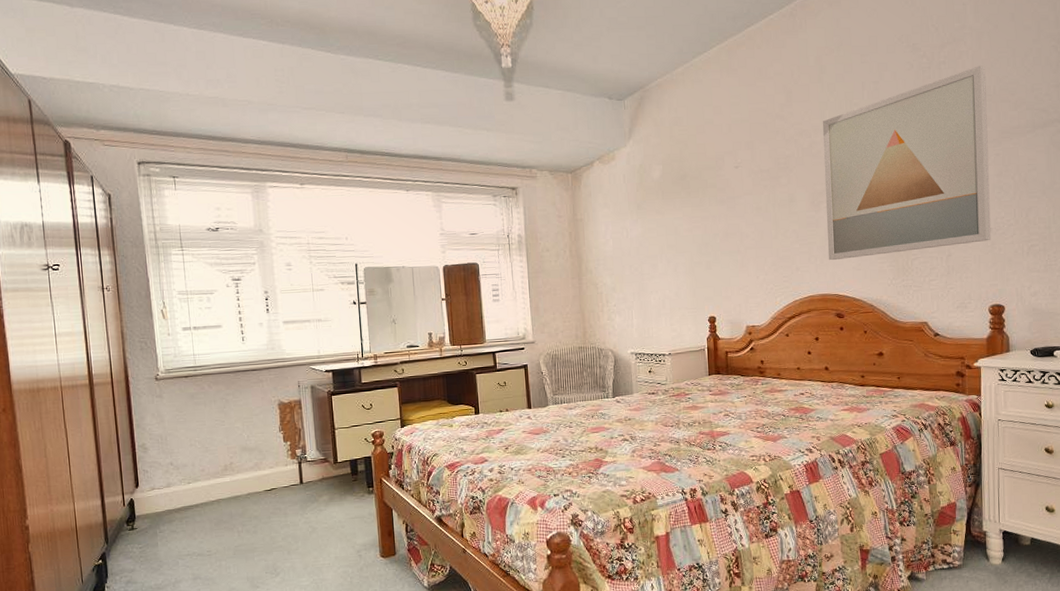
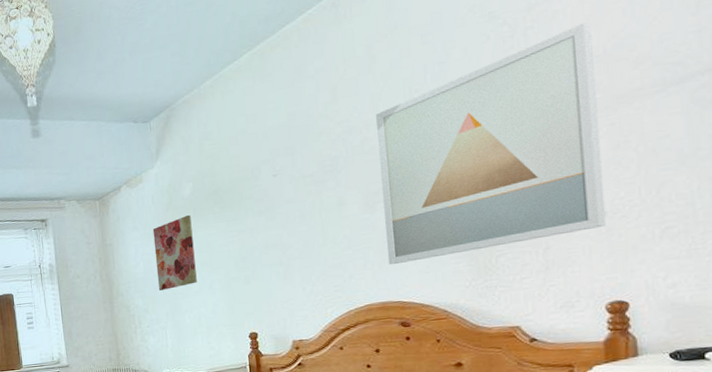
wall art: none [623,197,663,270] -> present [152,214,197,291]

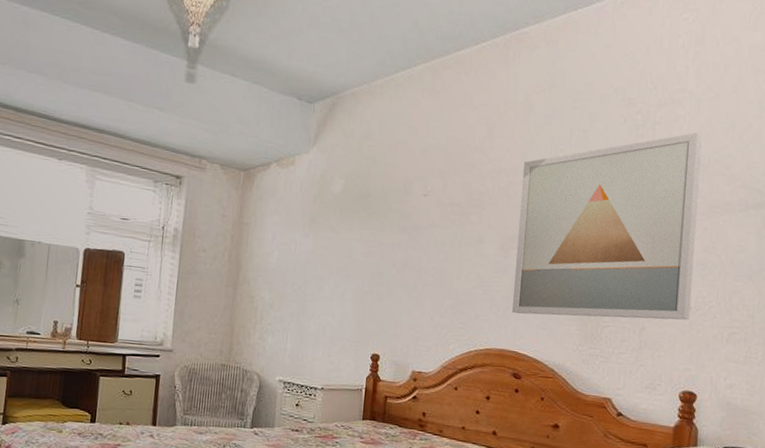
wall art: present [152,214,197,291] -> none [288,212,337,288]

